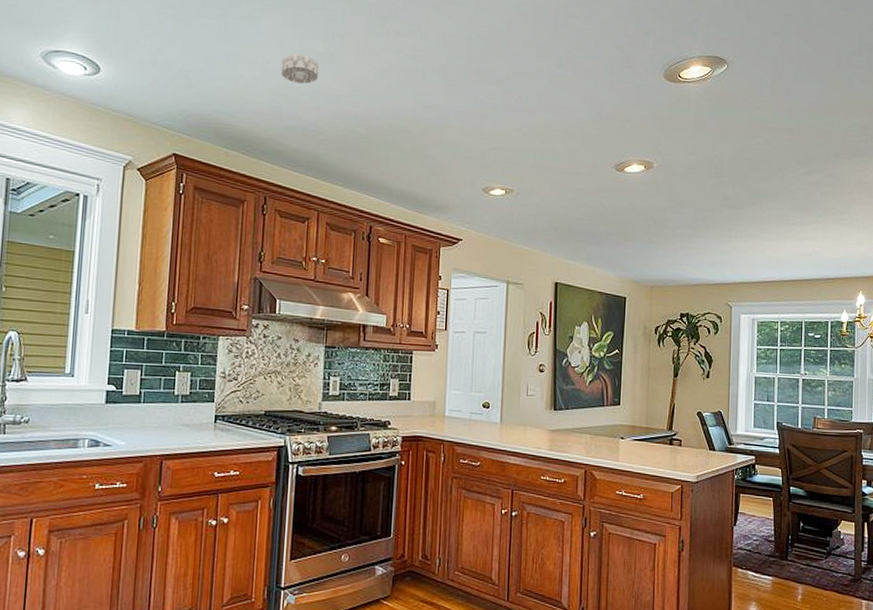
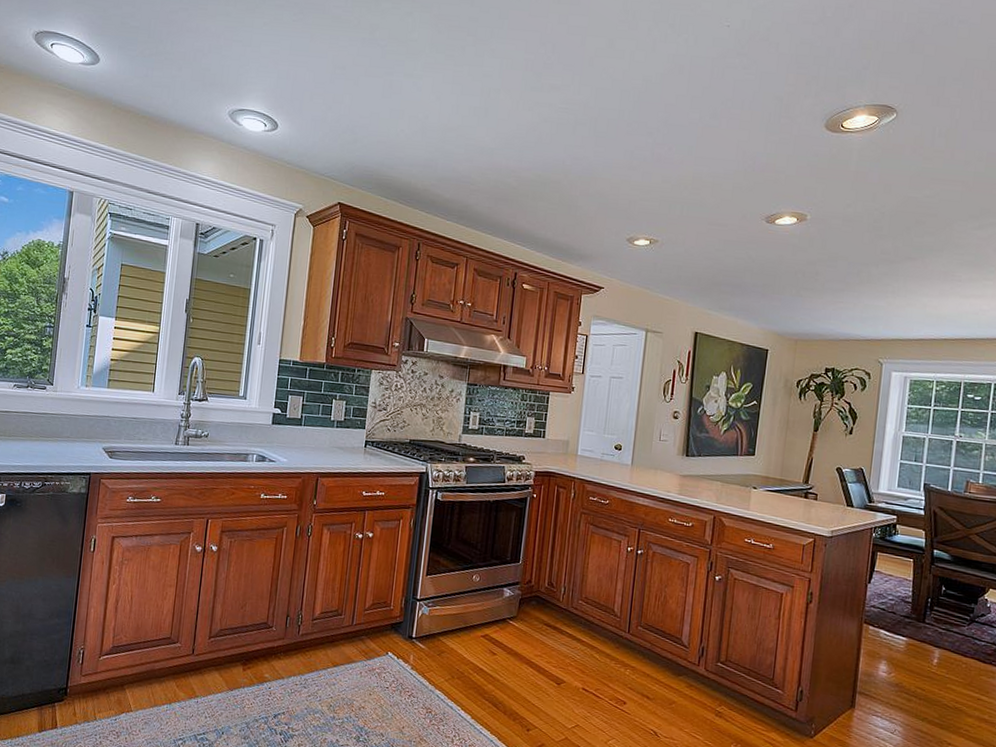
smoke detector: present [281,54,320,84] -> none [438,109,475,138]

